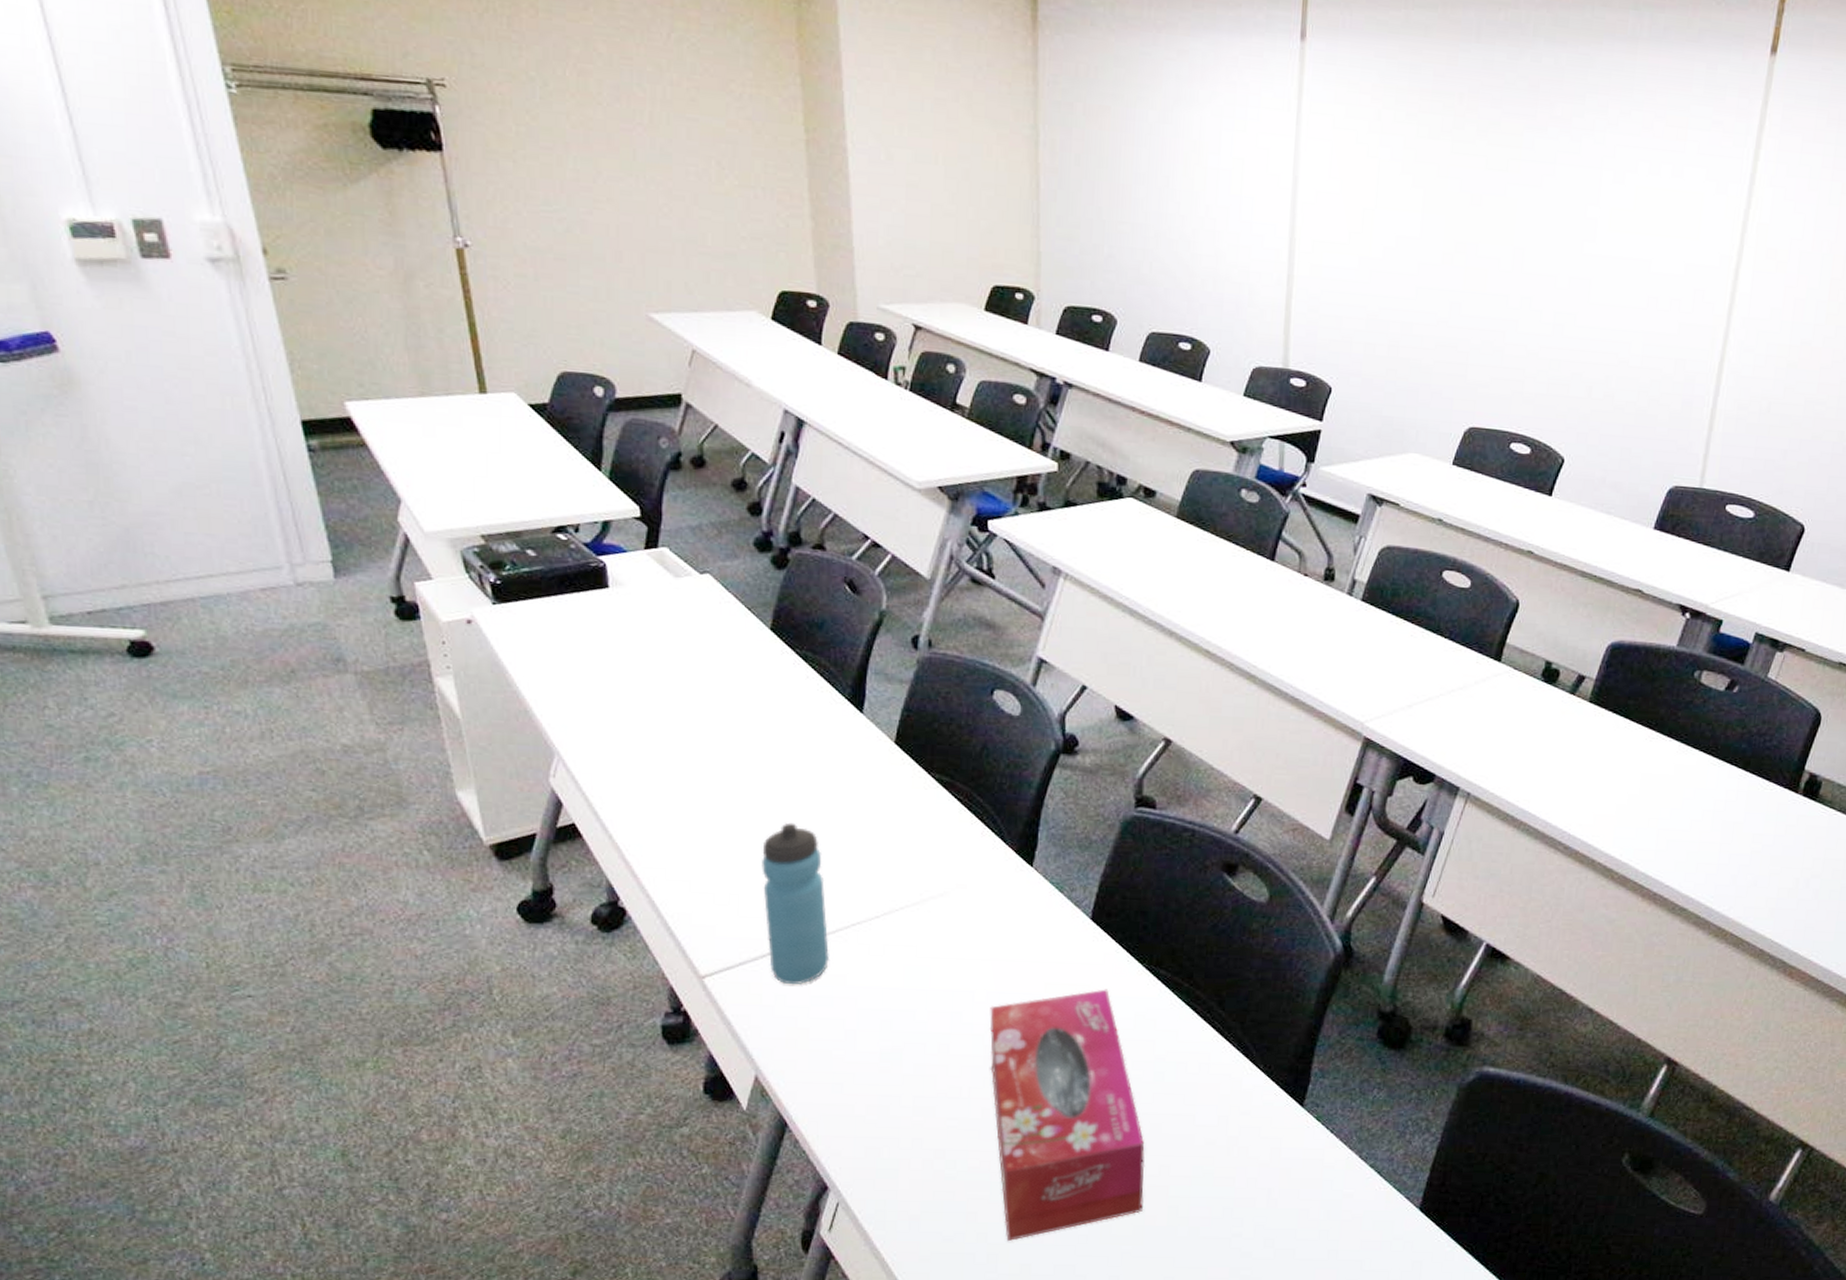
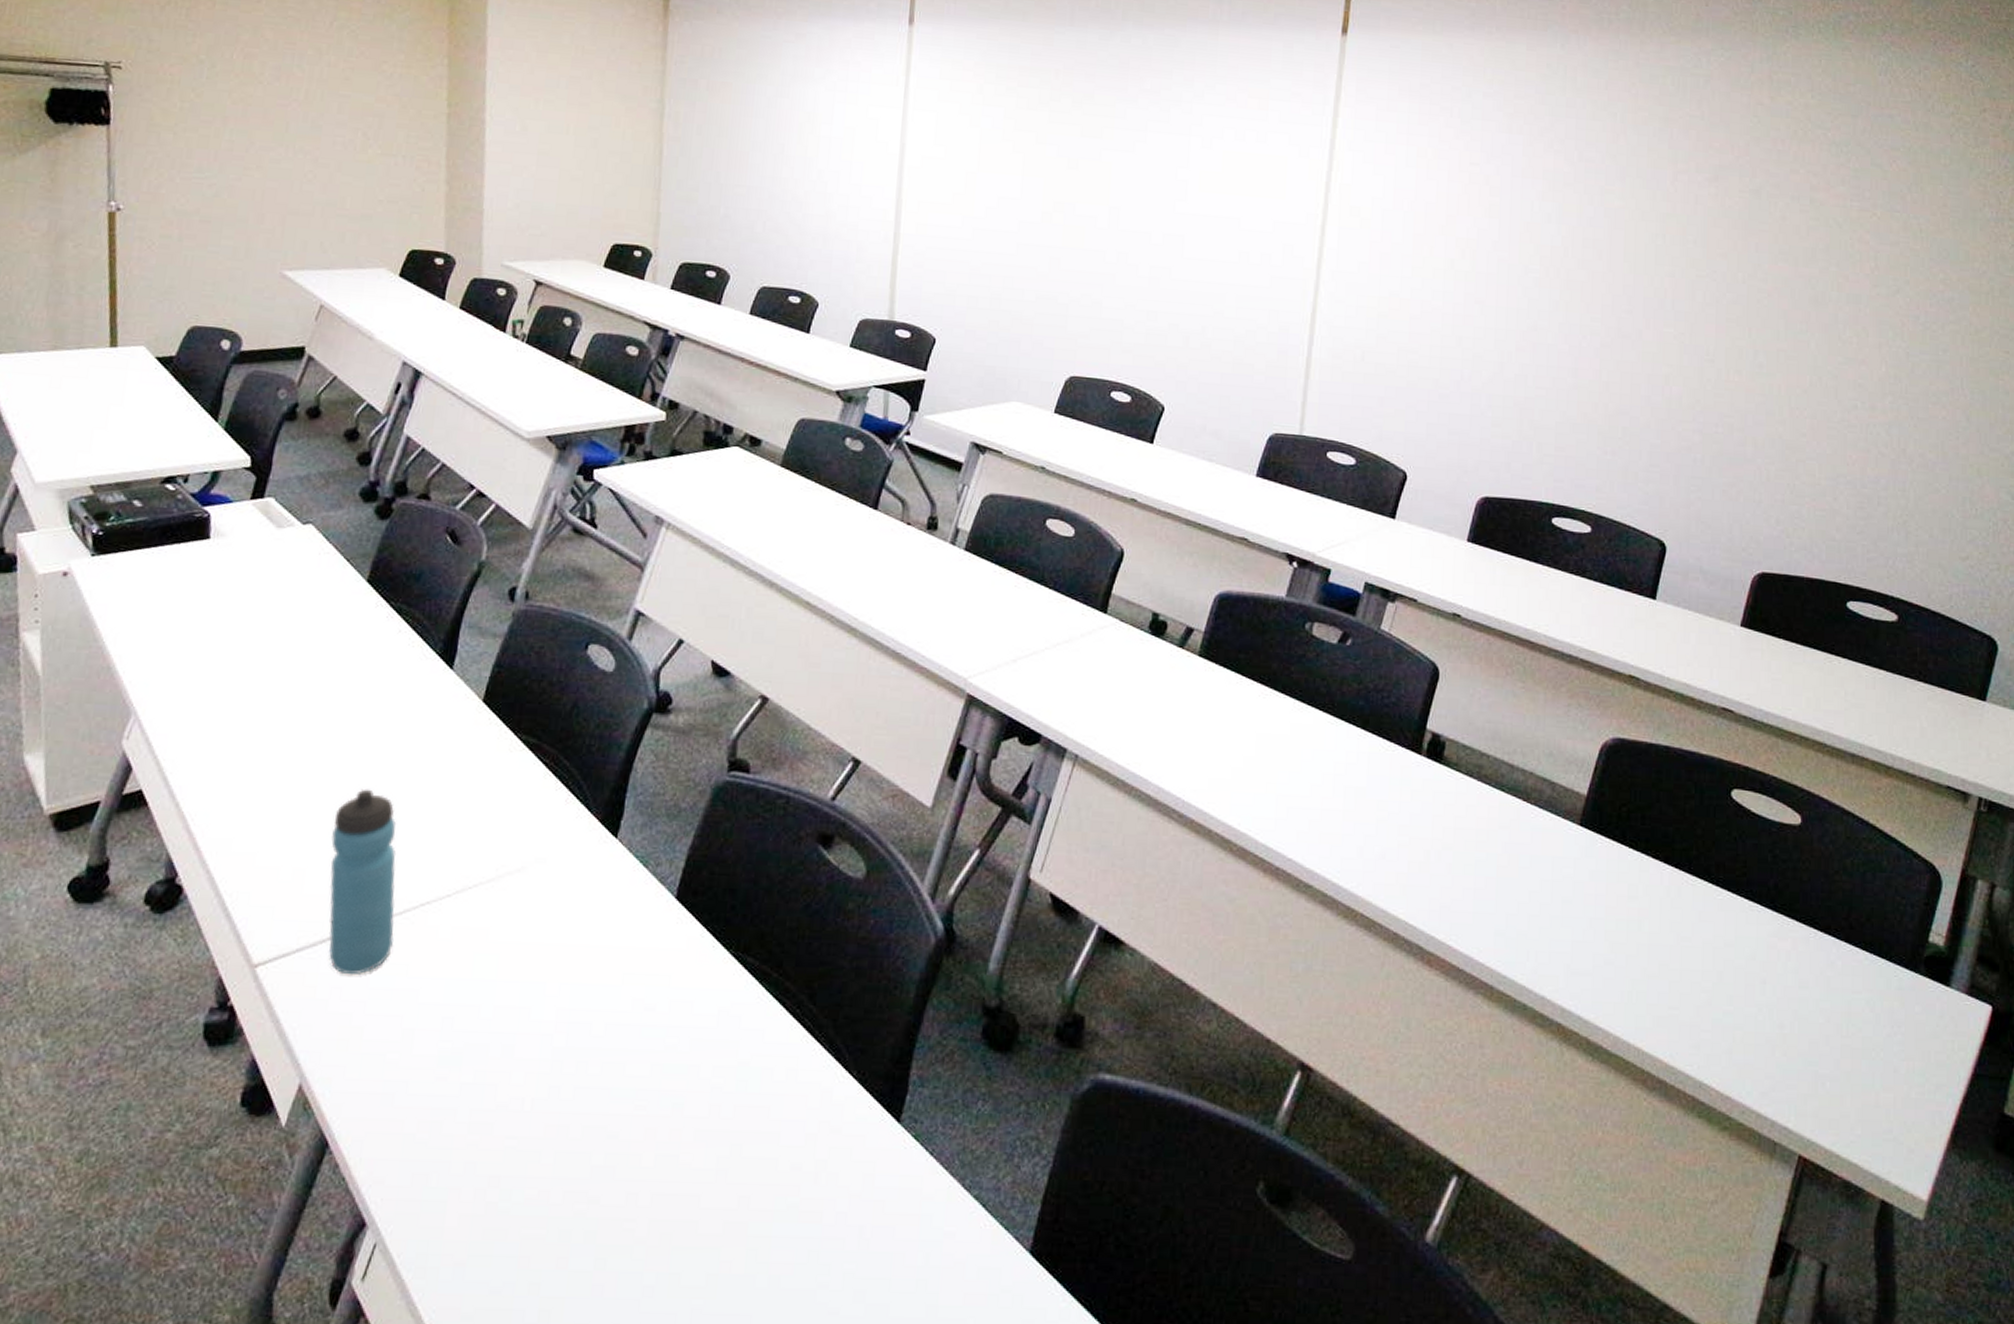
tissue box: present [989,989,1145,1242] -> none [557,980,723,1295]

